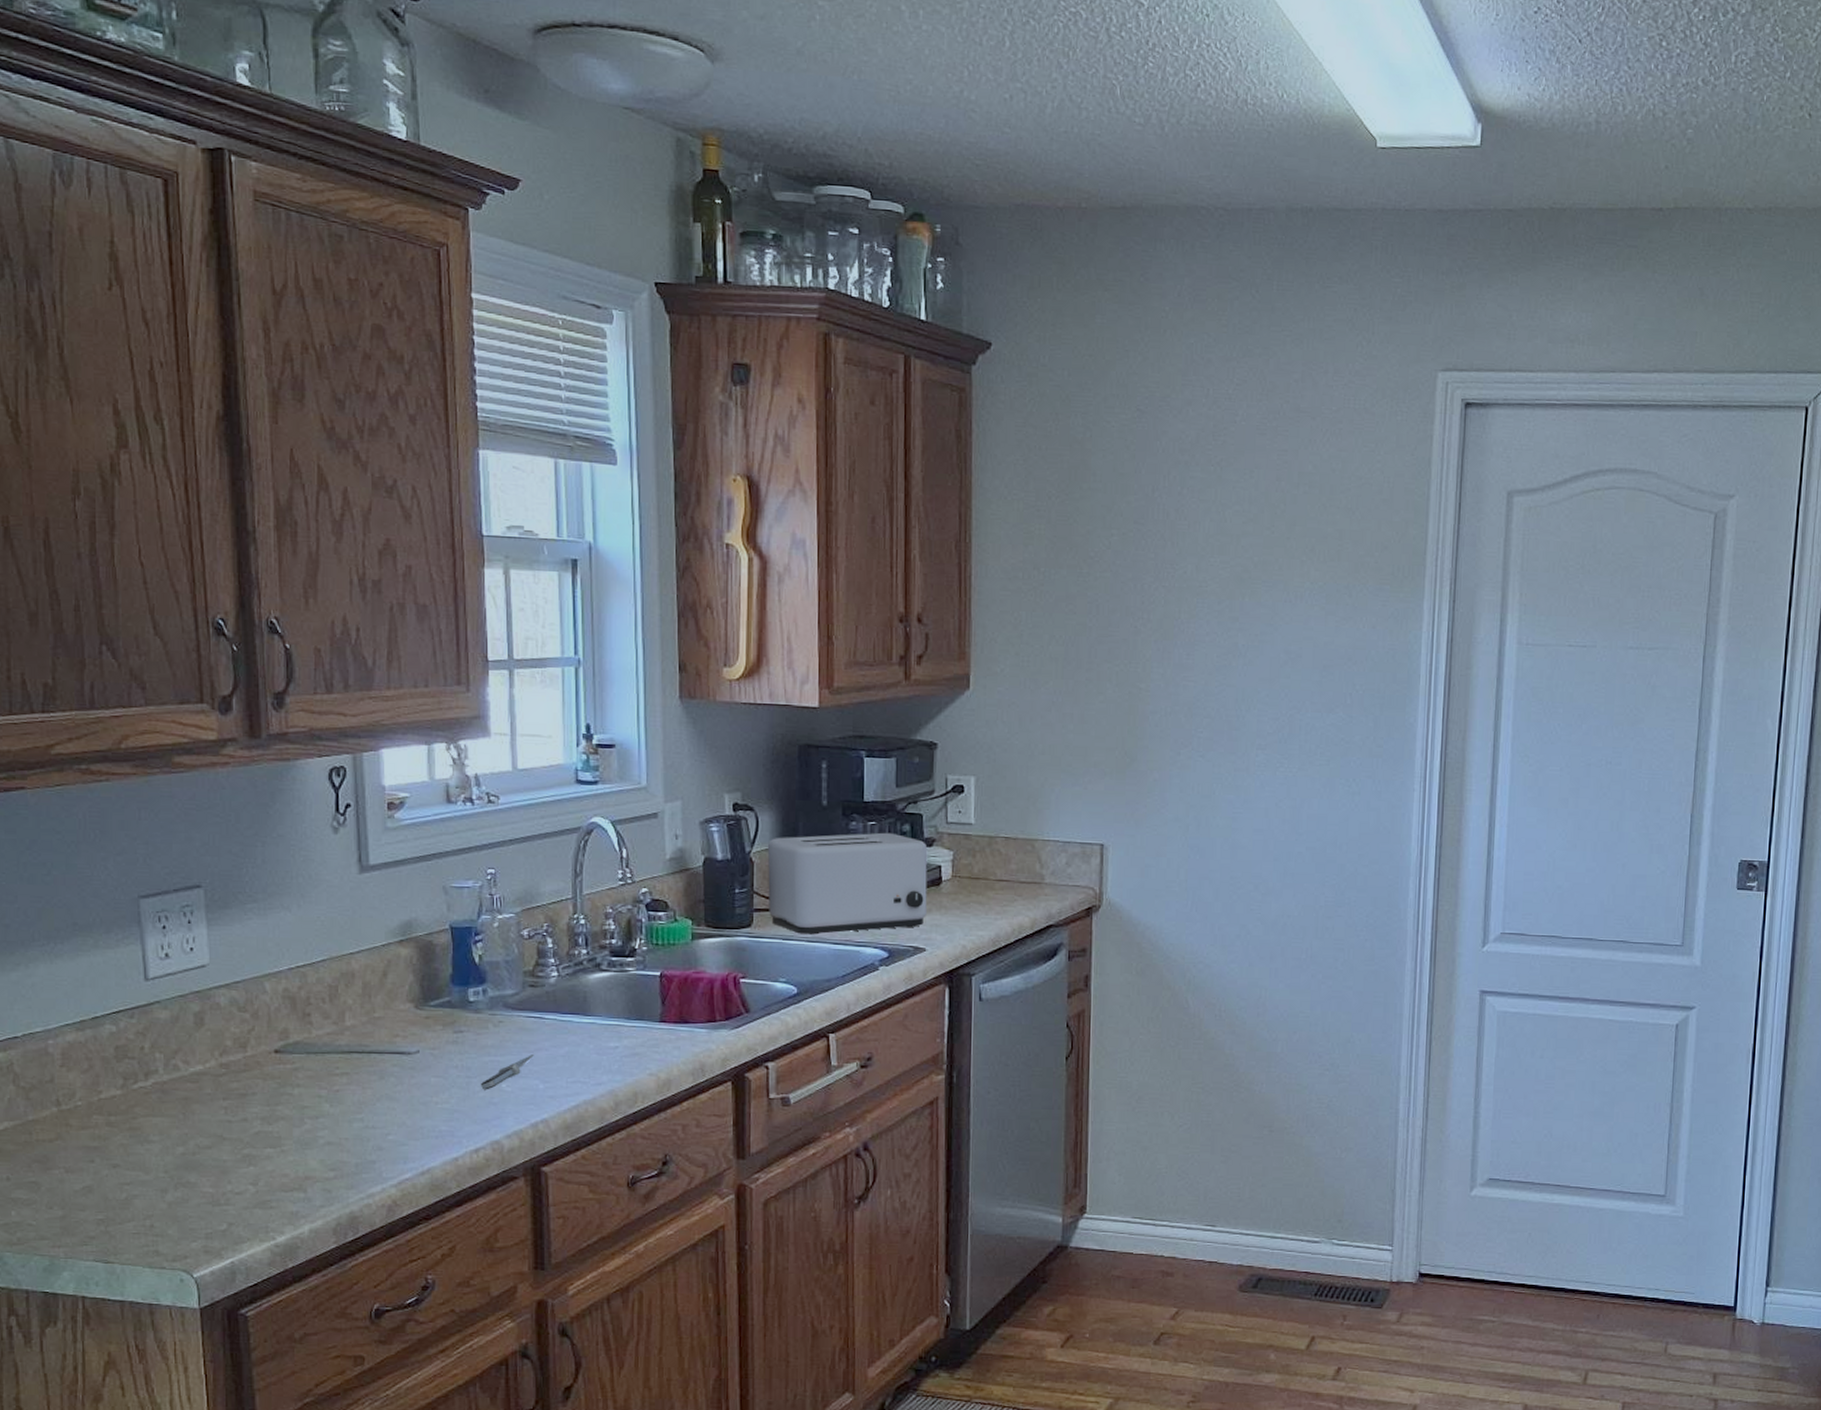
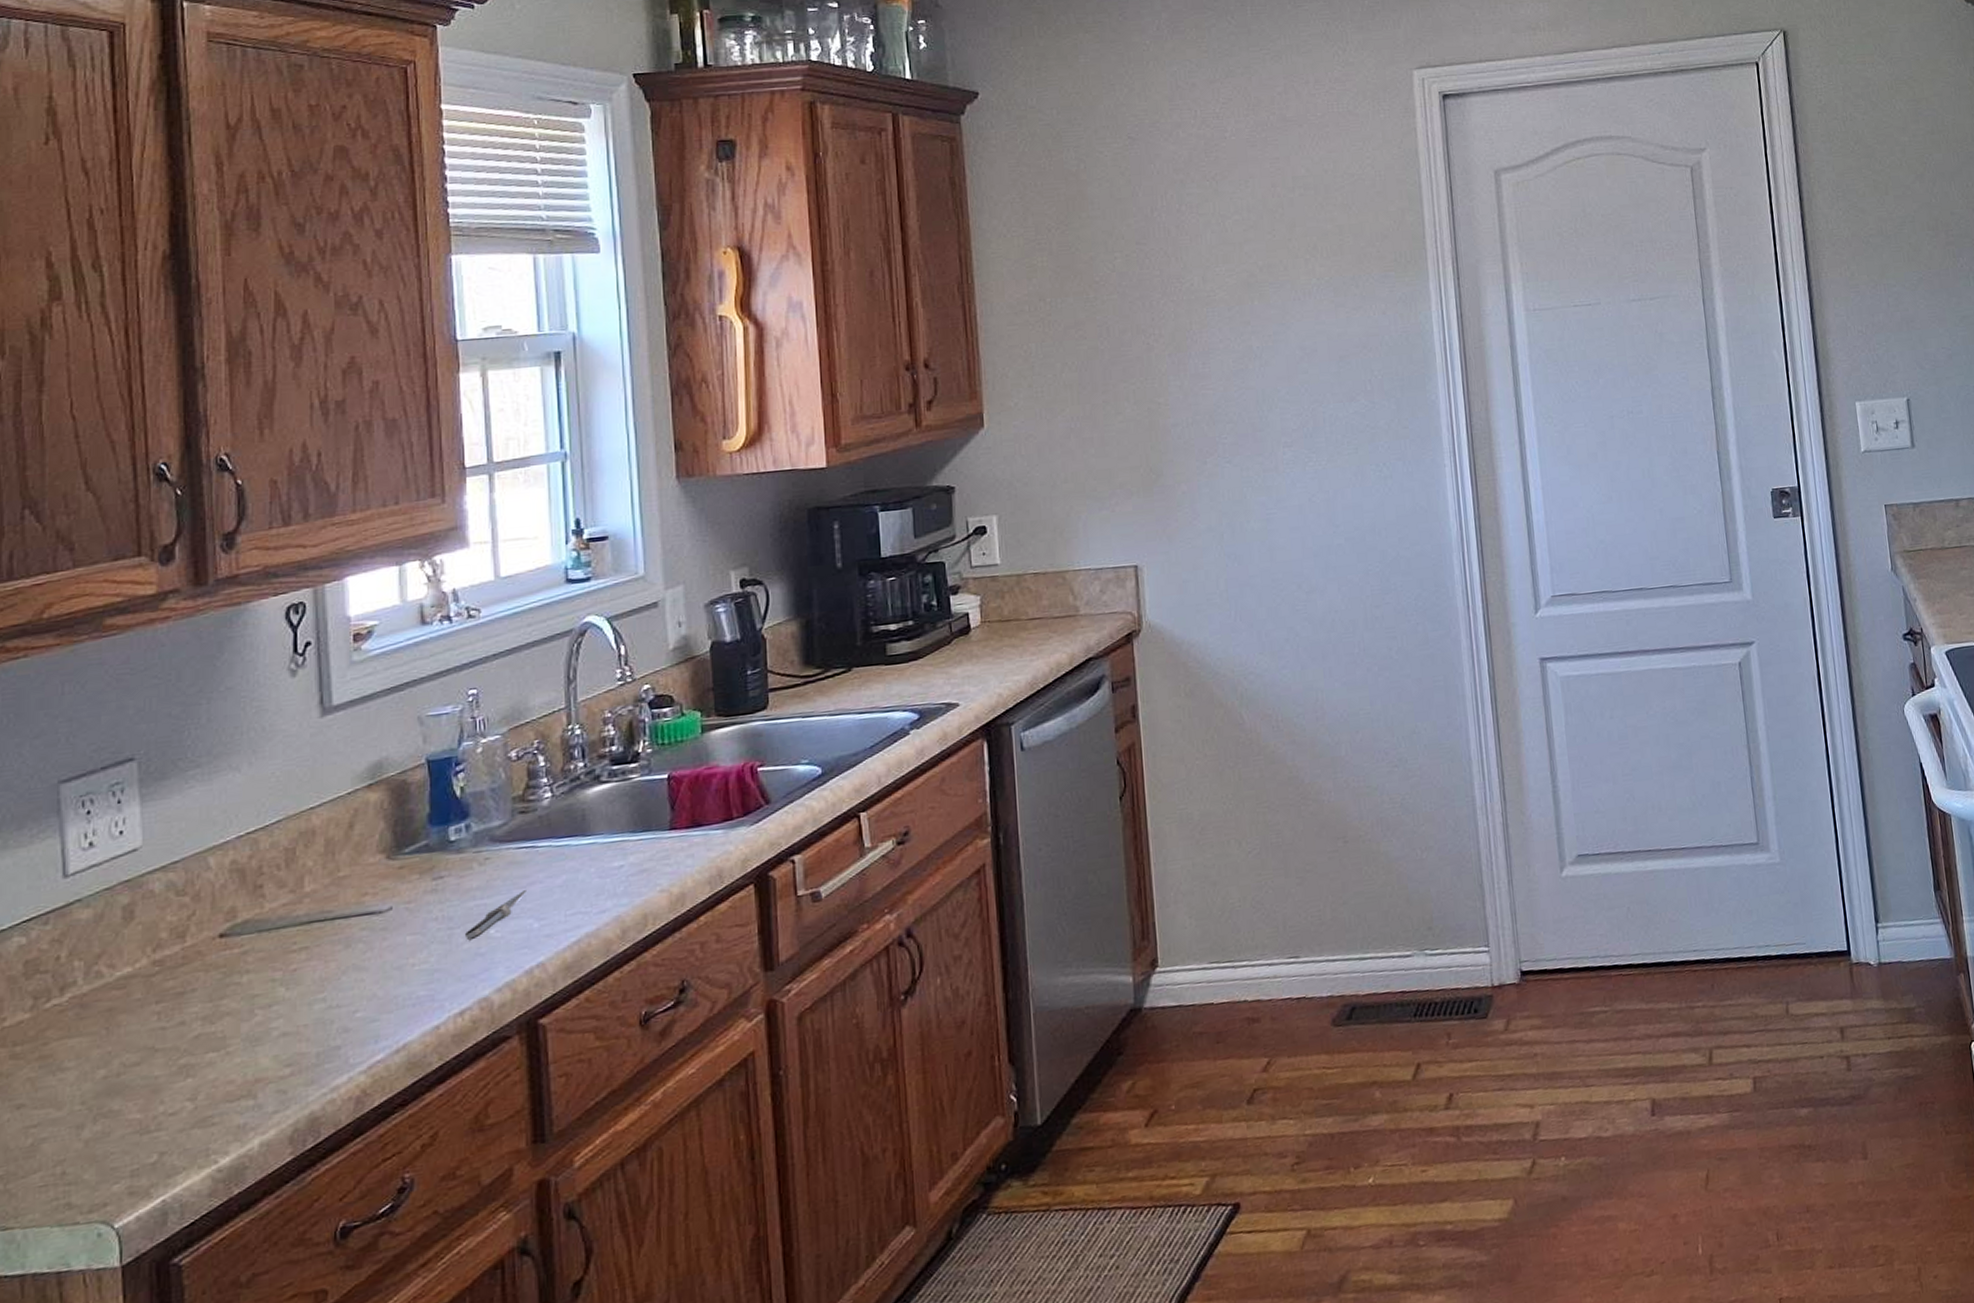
toaster: present [768,832,928,935] -> none [781,586,957,709]

